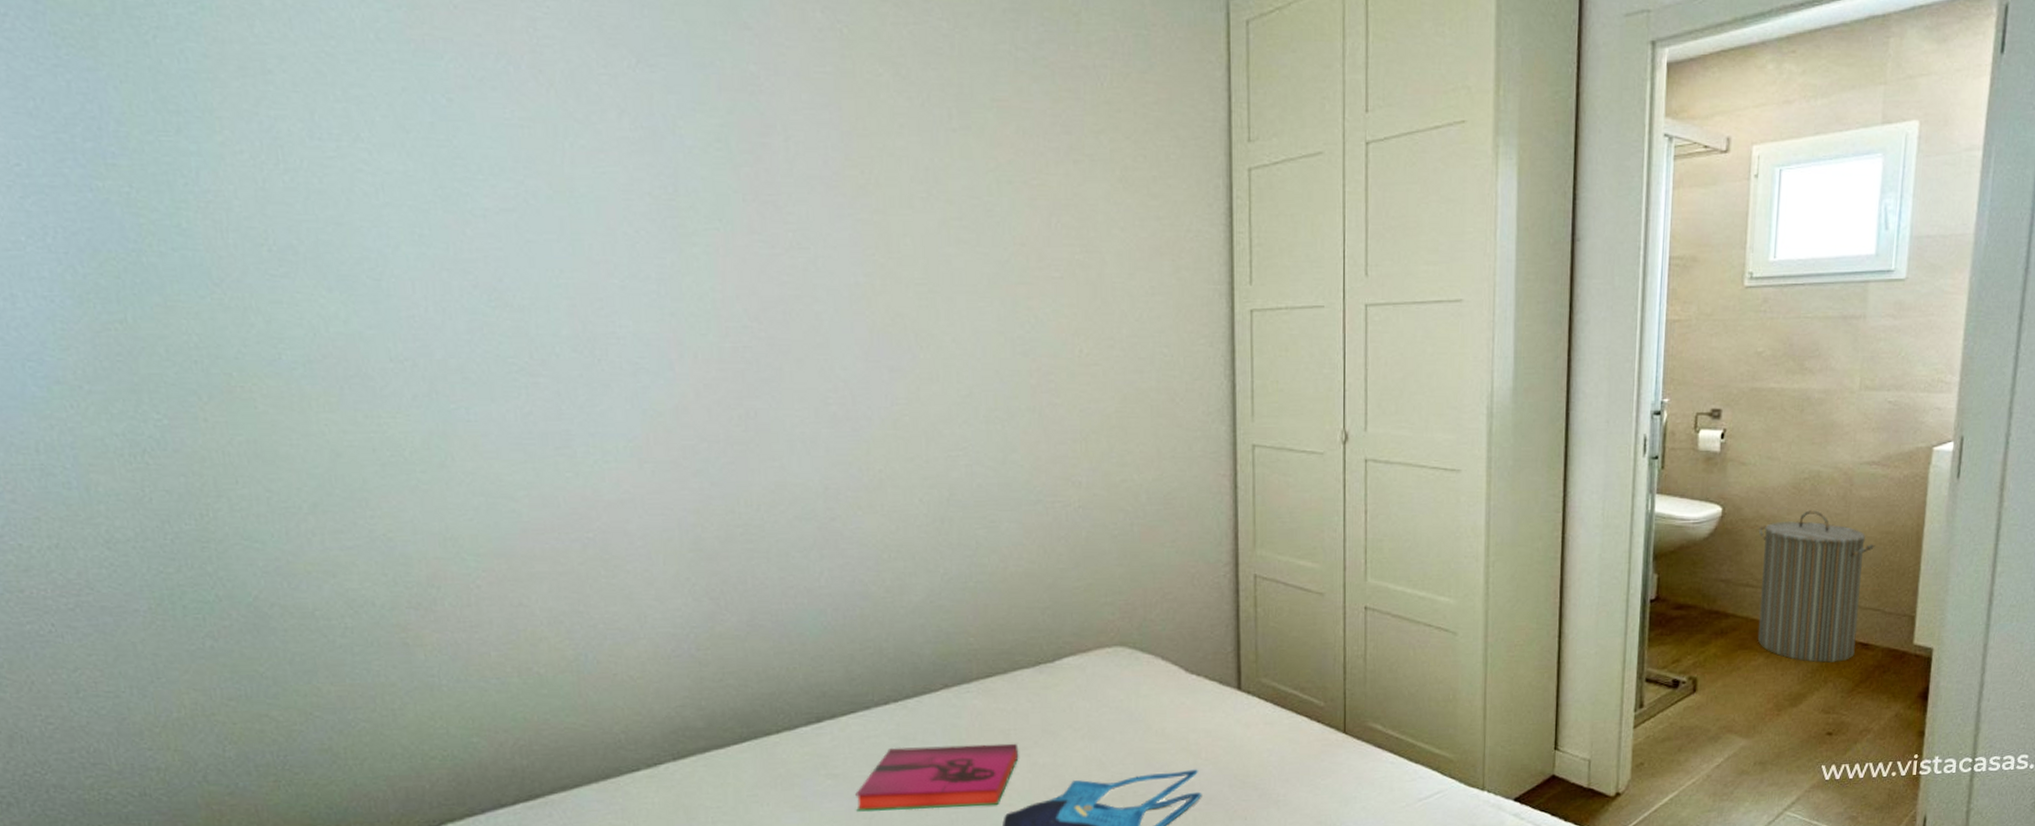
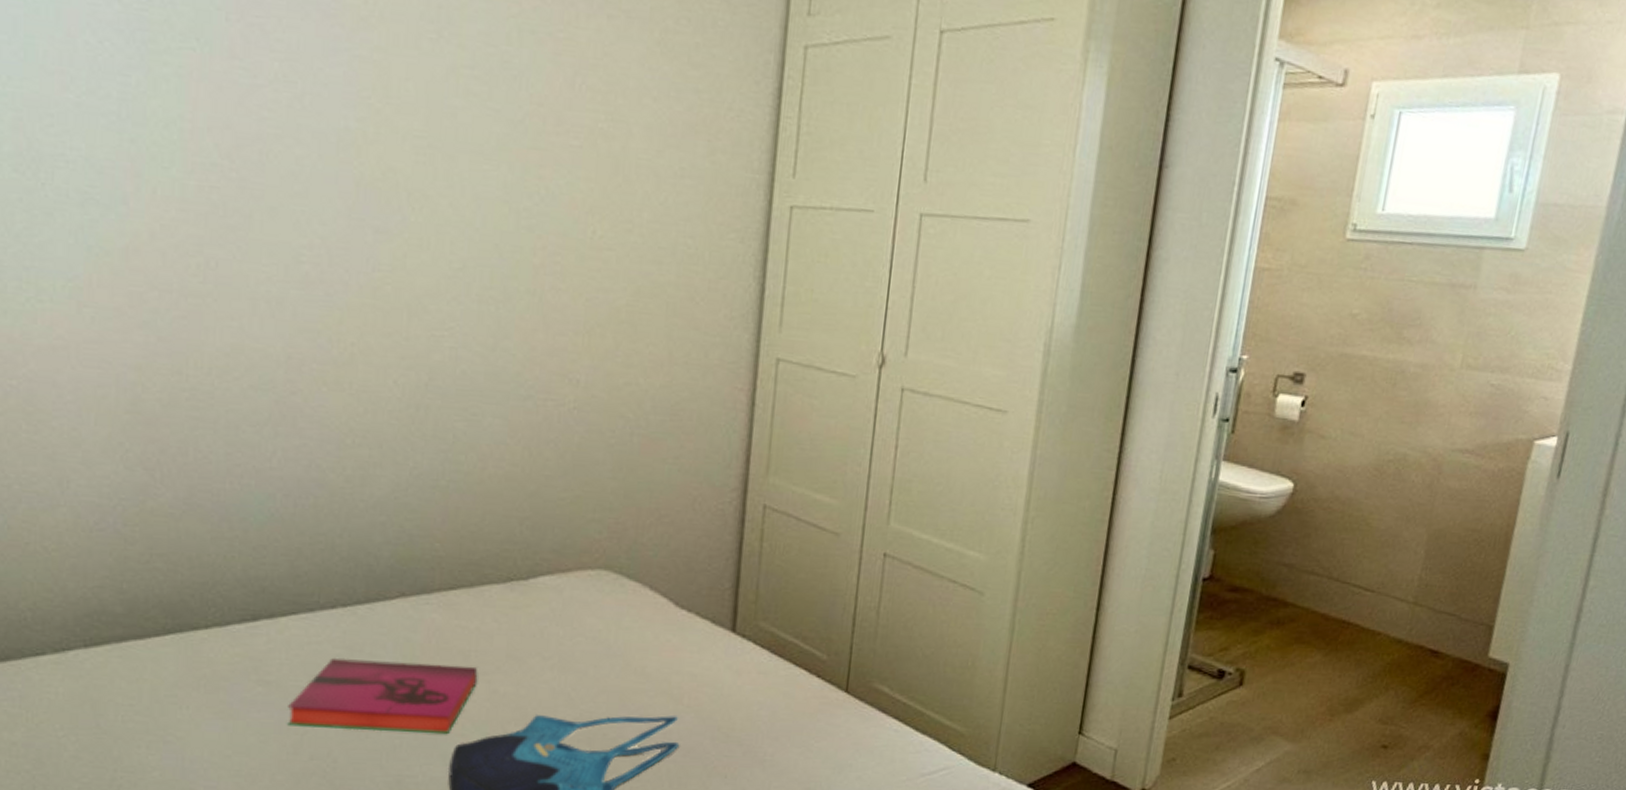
laundry hamper: present [1757,510,1875,663] -> none [1316,496,1459,669]

